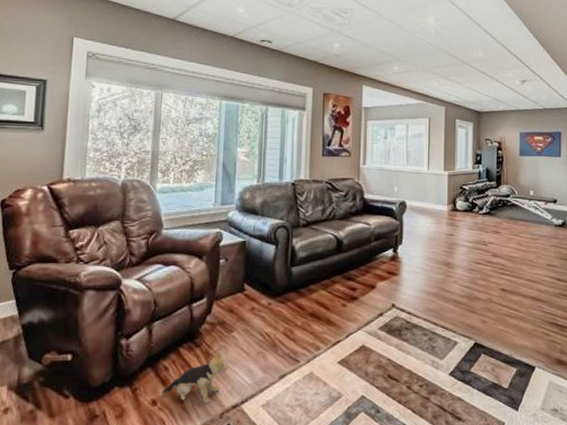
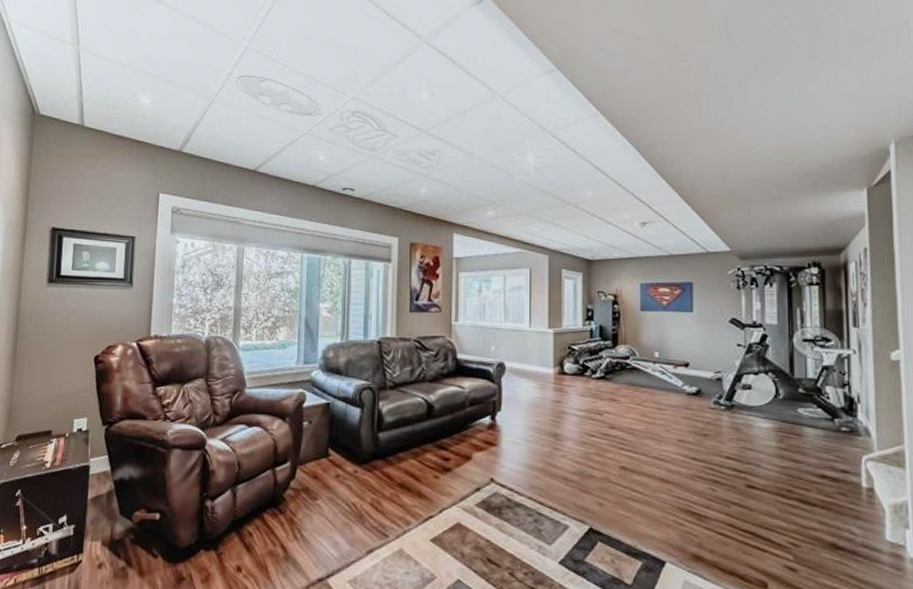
plush toy: present [161,350,228,403] -> none [246,518,313,574]

